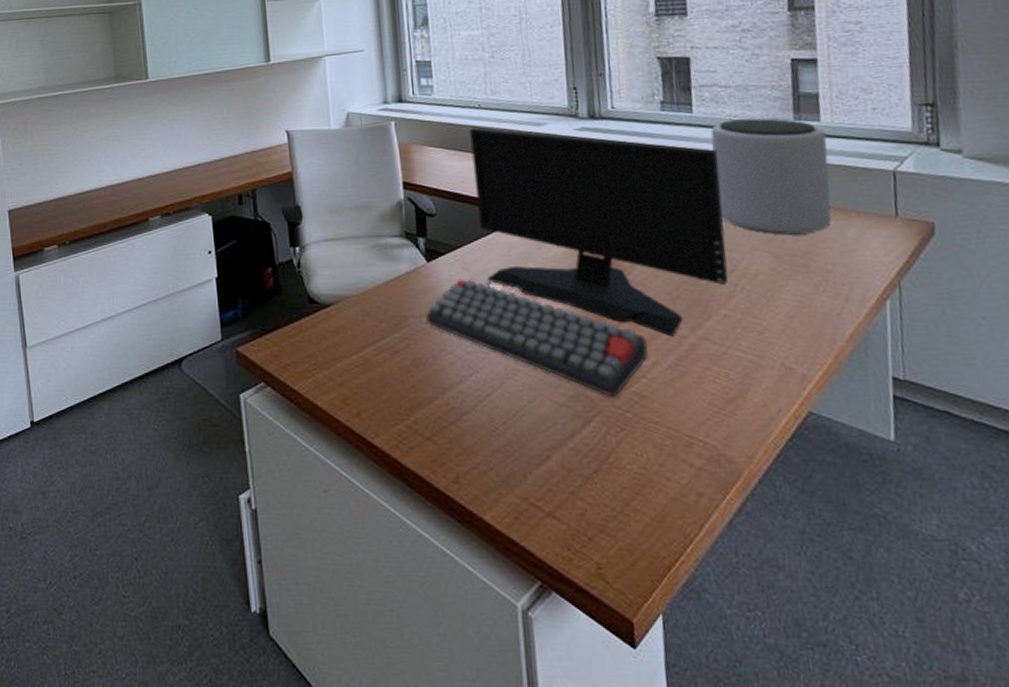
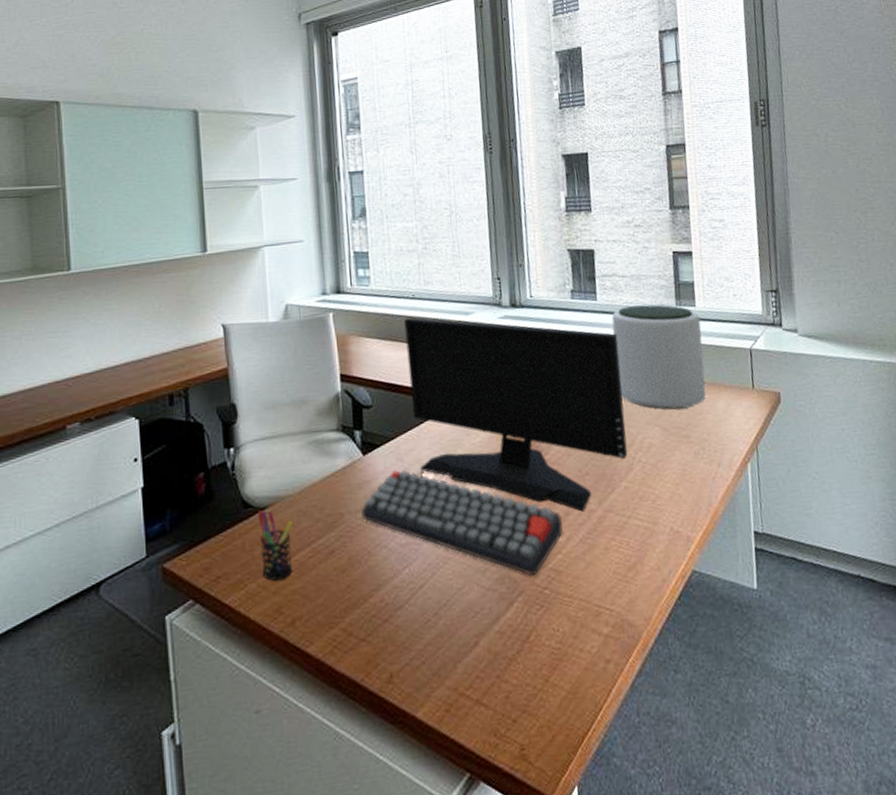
pen holder: none [323,307,358,373] -> present [258,510,293,581]

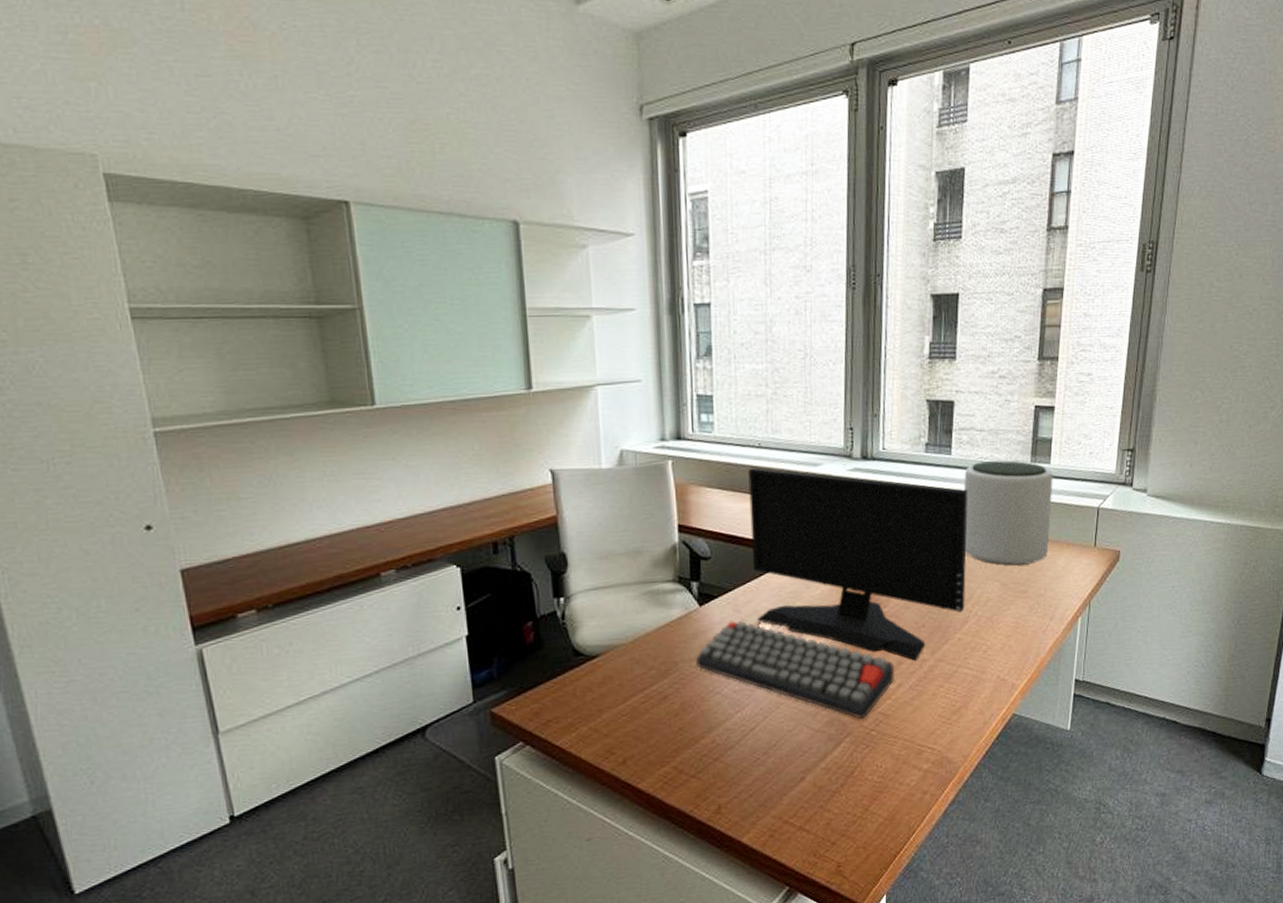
pen holder: present [258,510,293,581] -> none [589,658,626,724]

